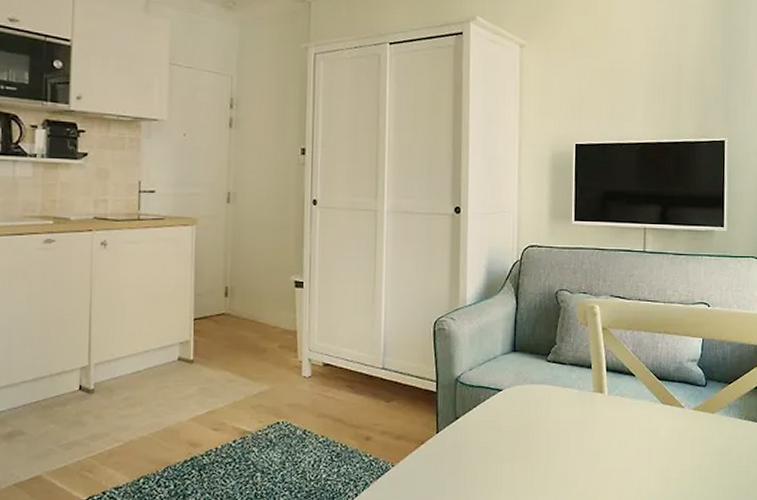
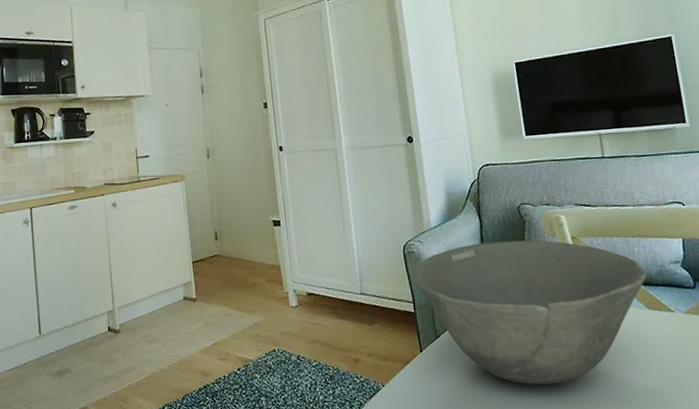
bowl: none [440,326,666,471] -> present [413,240,647,385]

